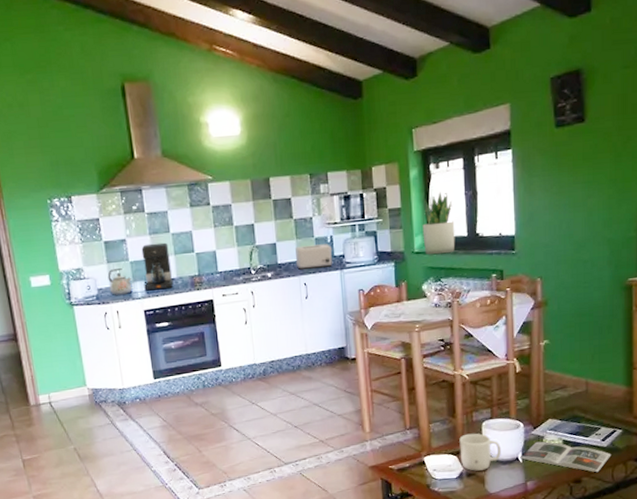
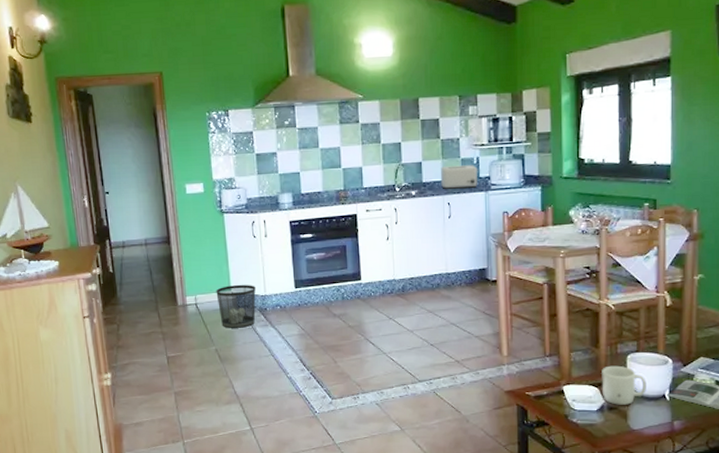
waste bin: none [70,379,114,426] -> present [216,285,256,328]
kettle: present [107,268,133,295] -> none [257,180,280,205]
coffee maker: present [141,242,174,291] -> none [291,157,320,203]
planter: present [422,192,455,255] -> none [572,118,607,181]

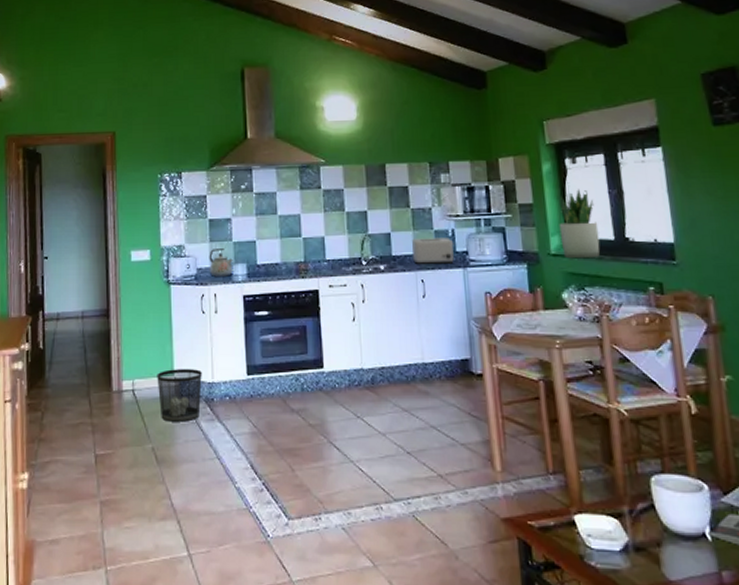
kettle: none [257,180,280,205] -> present [209,249,233,277]
planter: none [572,118,607,181] -> present [559,189,600,259]
mug: present [602,365,646,405] -> none [620,490,681,545]

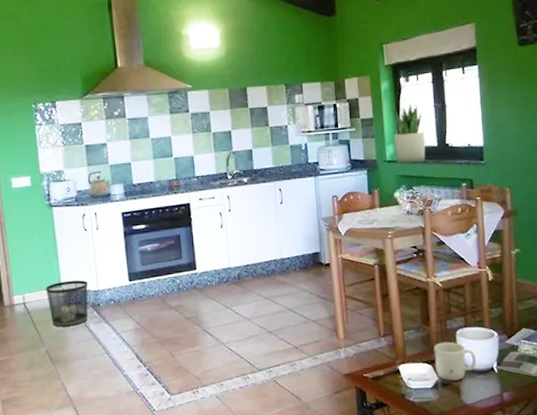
toaster: present [412,238,454,265] -> none [271,151,307,177]
mug: none [620,490,681,545] -> present [434,341,476,381]

